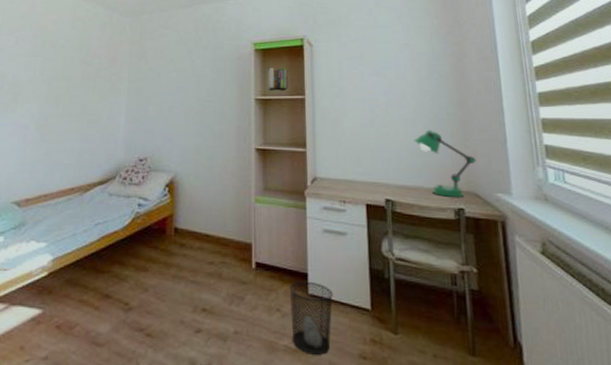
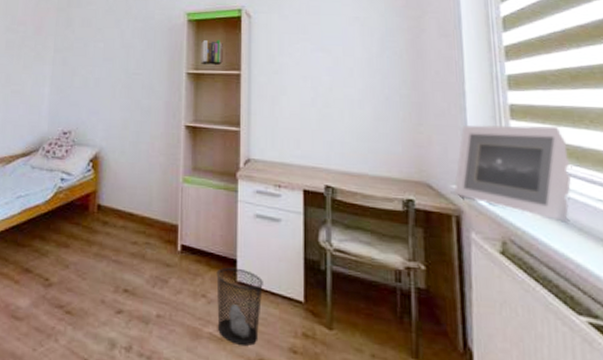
desk lamp: present [413,130,476,198] -> none [360,112,430,188]
picture frame: none [498,136,597,223] -> present [453,125,572,223]

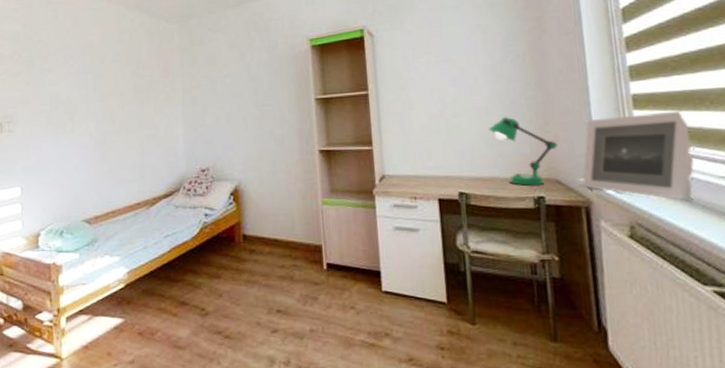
books: present [201,39,223,66] -> none [327,62,350,89]
waste bin: present [216,267,263,346] -> none [362,278,408,348]
desk lamp: none [360,112,430,188] -> present [488,116,558,187]

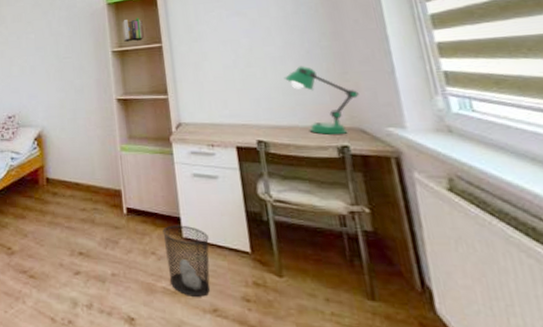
books: none [327,62,350,89] -> present [122,17,144,43]
waste bin: none [362,278,408,348] -> present [162,225,210,297]
picture frame: present [581,110,695,202] -> none [388,58,519,154]

